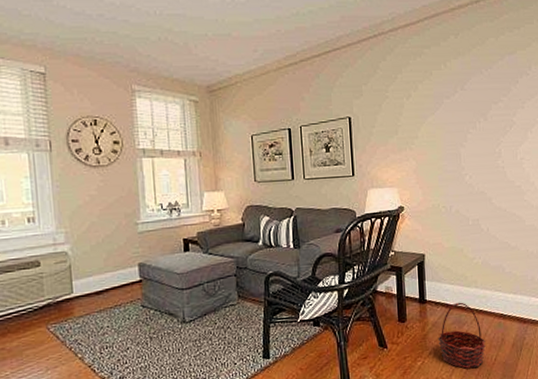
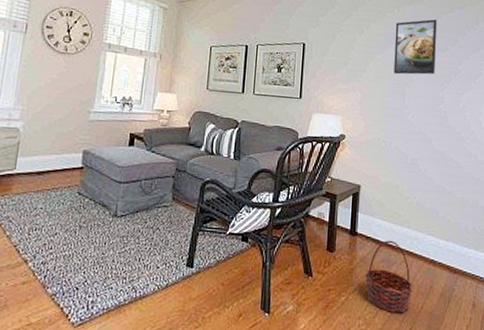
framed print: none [444,71,489,136] -> present [394,19,438,75]

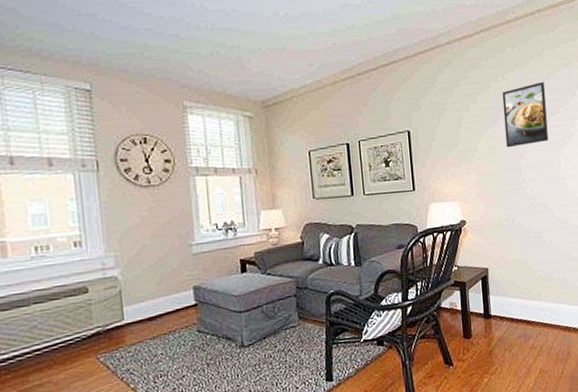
basket: present [364,240,413,313] -> none [503,316,552,384]

